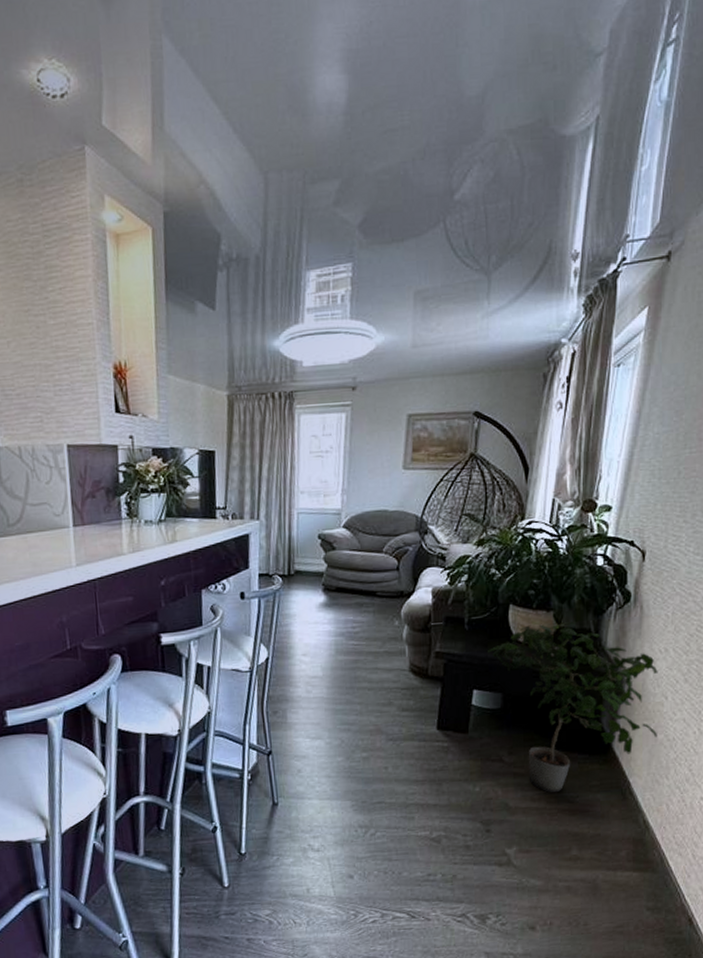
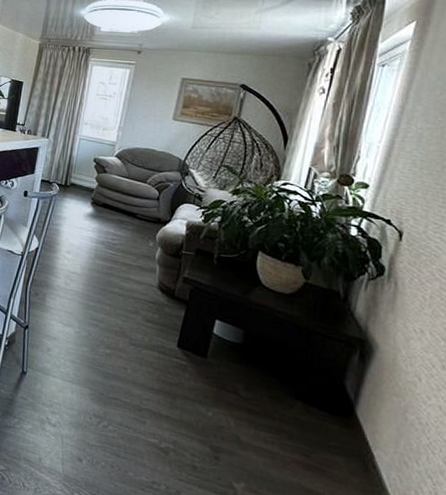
potted plant: present [488,624,658,793] -> none [233,274,412,442]

